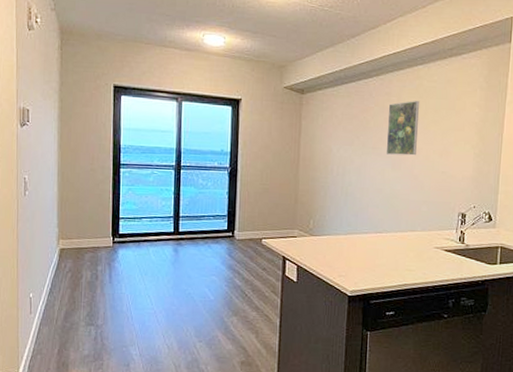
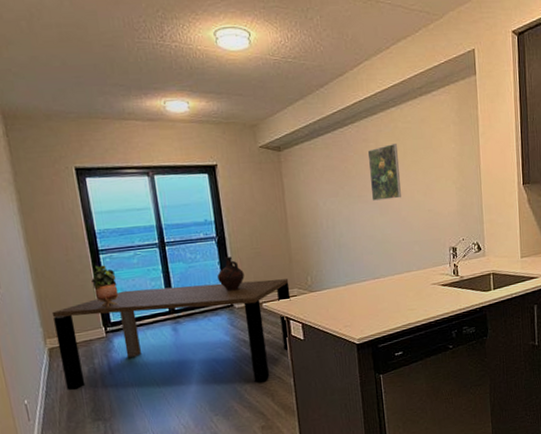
dining table: none [68,205,291,317] -> present [51,279,291,391]
potted plant: none [109,178,132,218] -> present [91,265,119,307]
ceramic jug: none [224,188,249,222] -> present [218,256,244,291]

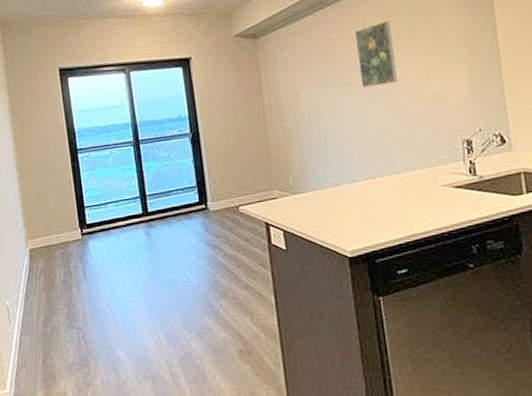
dining table: present [51,279,291,391] -> none [33,179,271,298]
potted plant: present [91,265,119,307] -> none [70,164,95,208]
ceramic jug: present [218,256,244,291] -> none [192,154,220,193]

